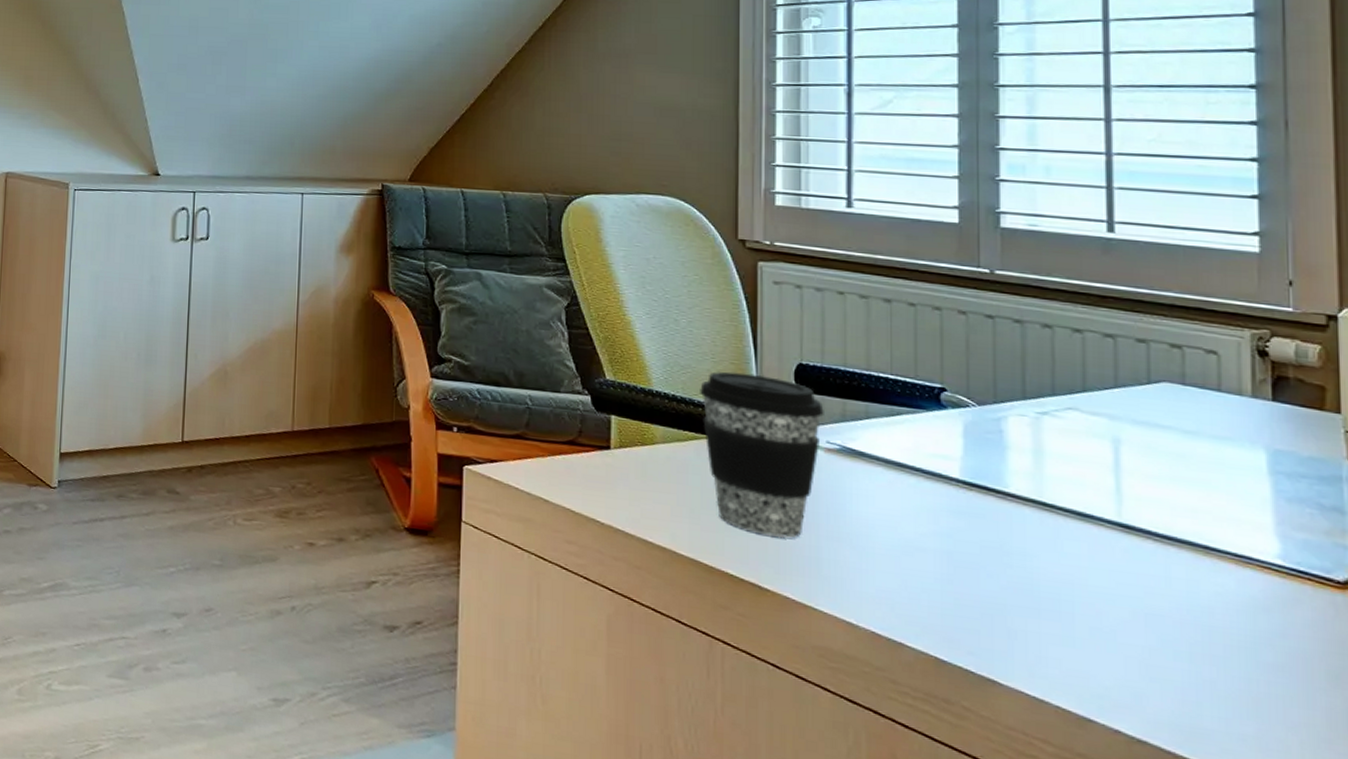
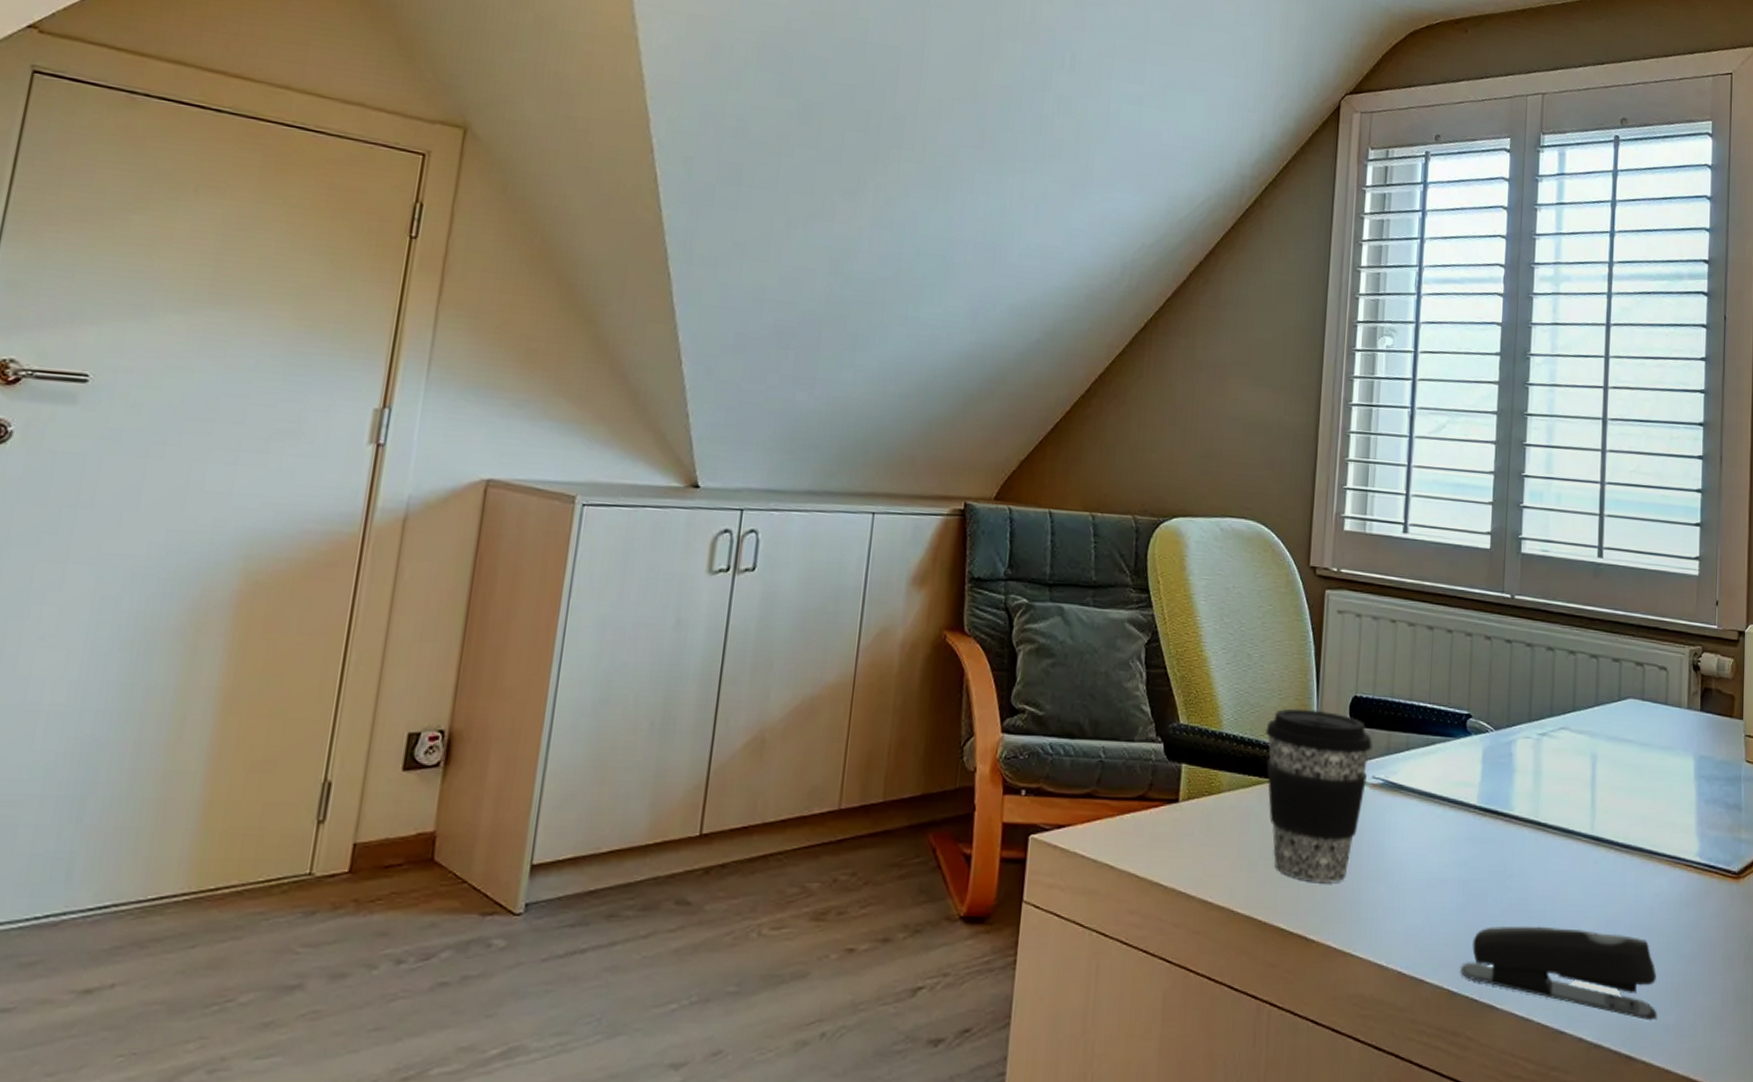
stapler: none [951,601,1229,728] -> present [1461,925,1658,1021]

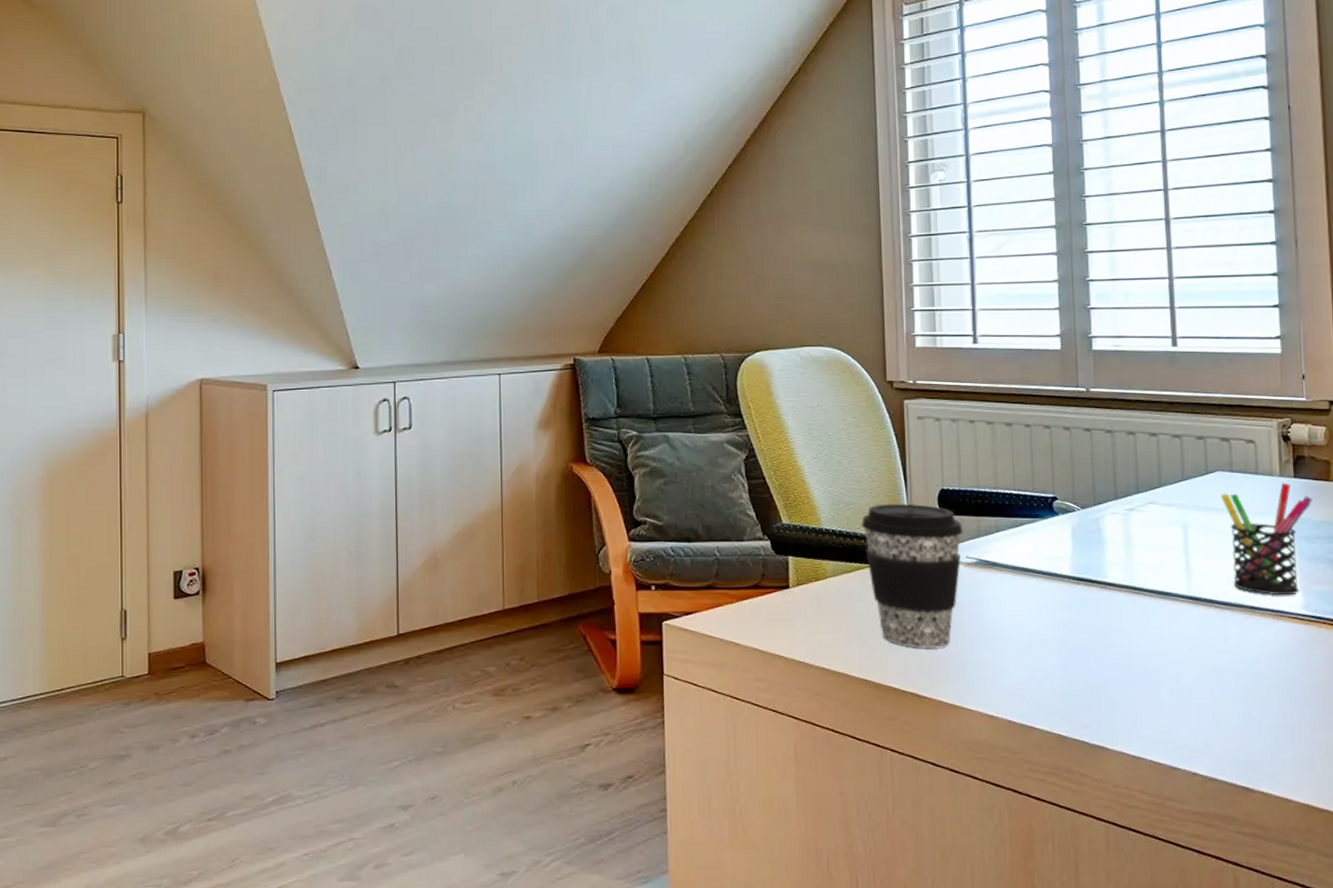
stapler: present [1461,925,1658,1021] -> none [1069,677,1273,757]
pen holder: none [1631,715,1716,841] -> present [1221,482,1314,596]

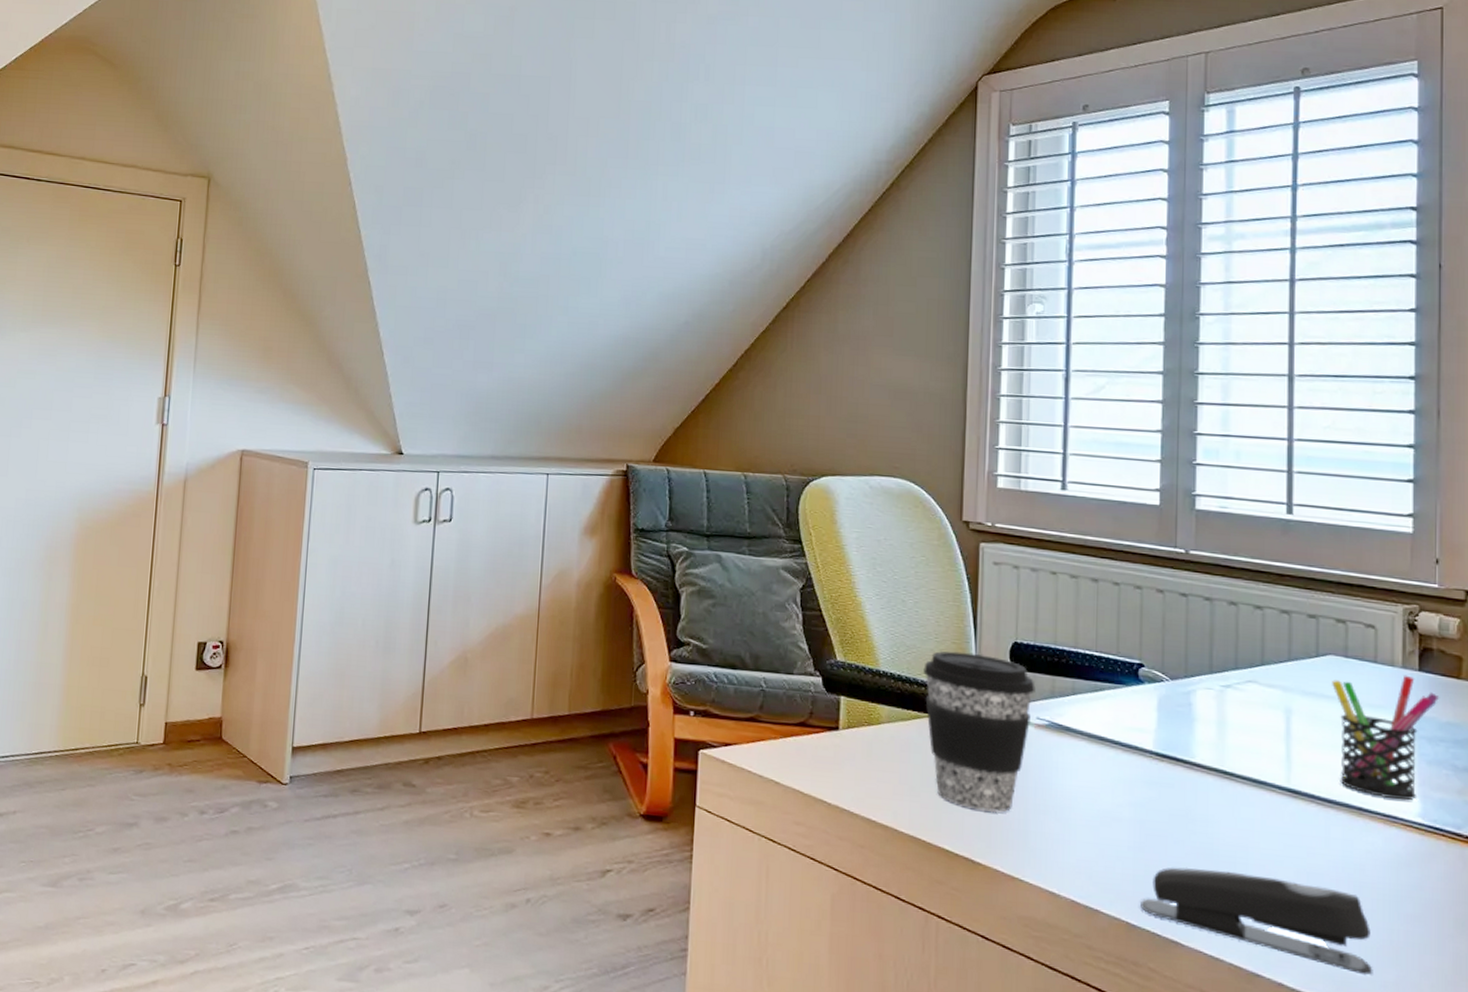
stapler: none [1069,677,1273,757] -> present [1140,867,1373,976]

